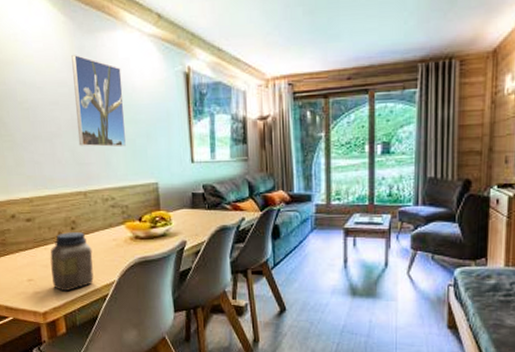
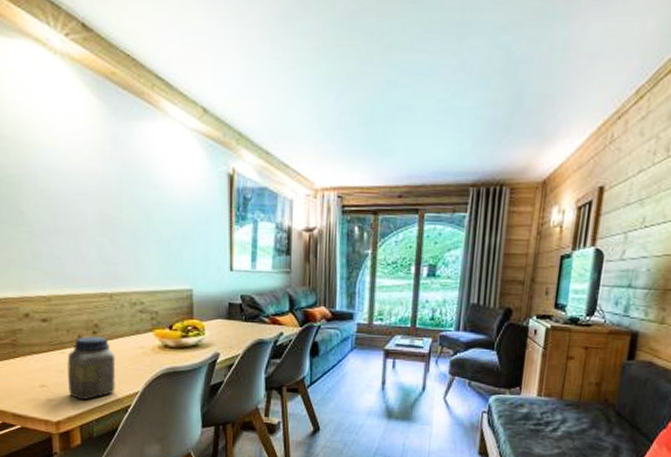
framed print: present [71,55,127,147] -> none [104,143,161,249]

